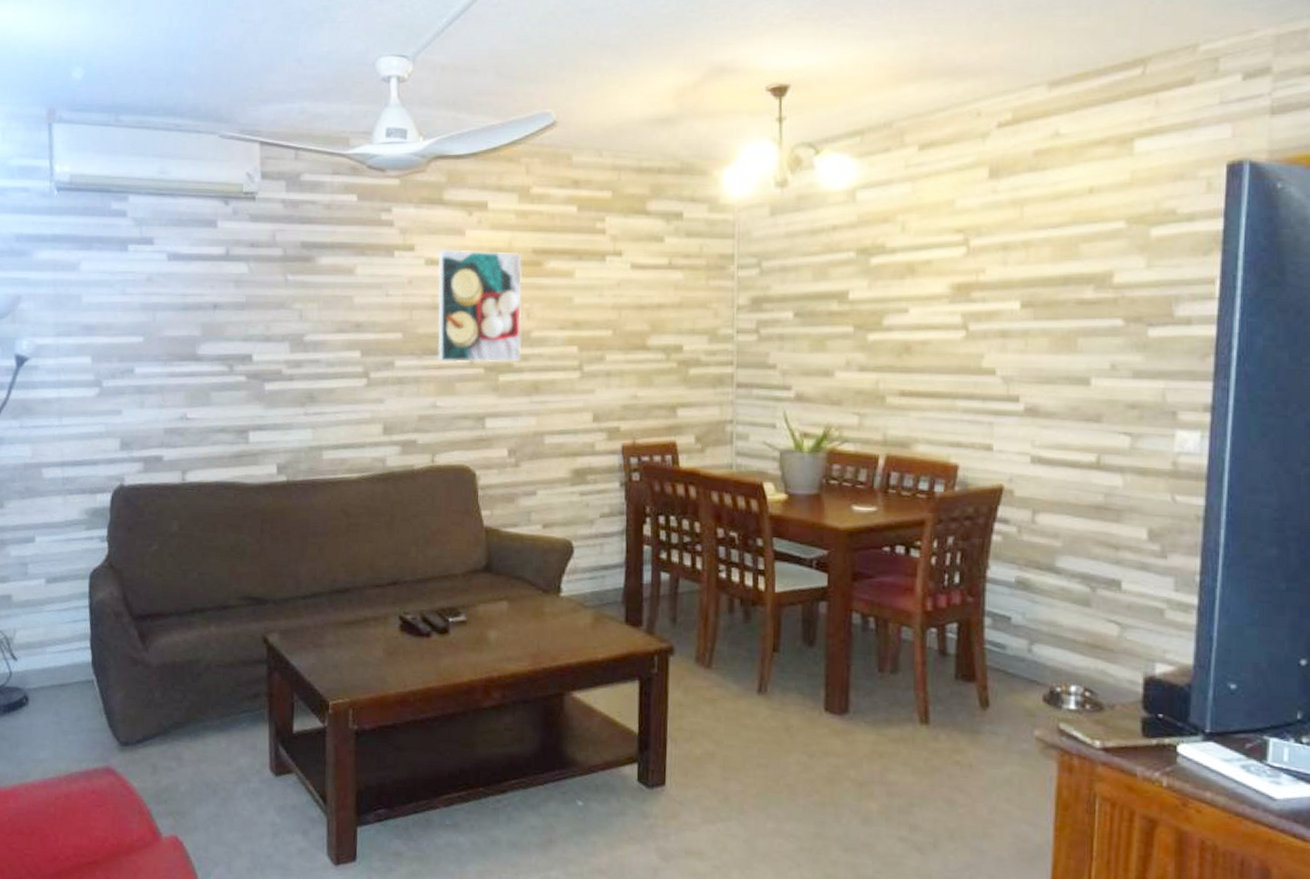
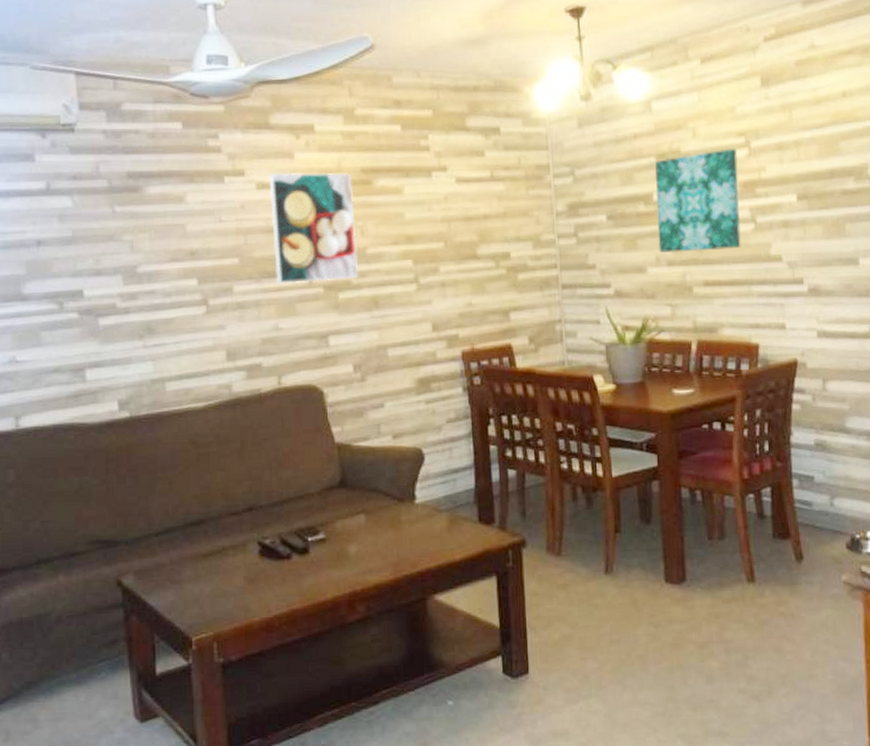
wall art: none [850,246,952,358] -> present [655,148,741,254]

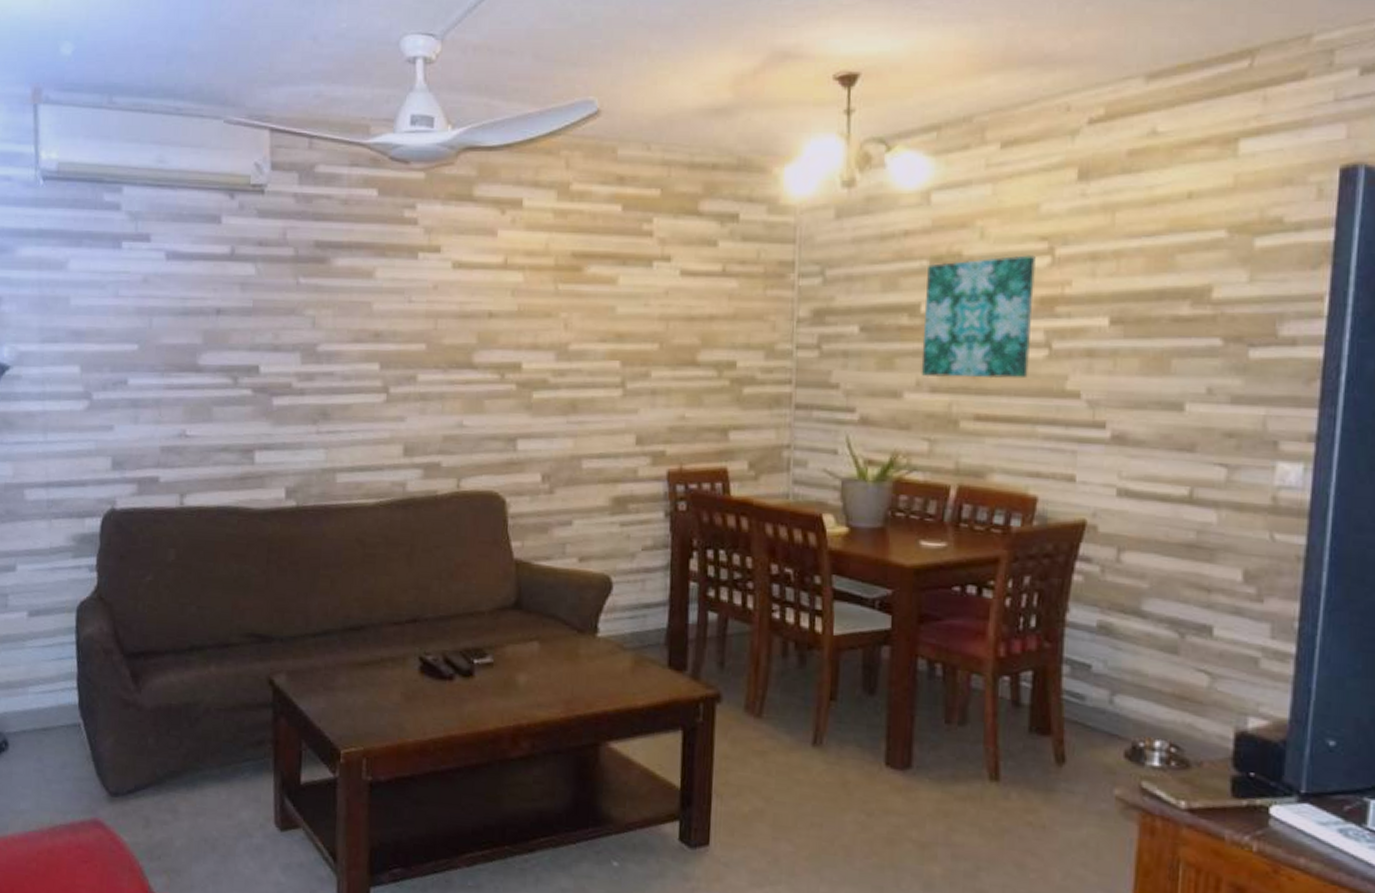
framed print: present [268,172,359,284] -> none [464,251,560,378]

